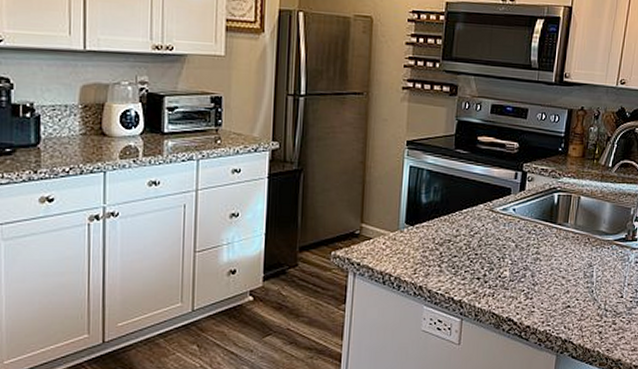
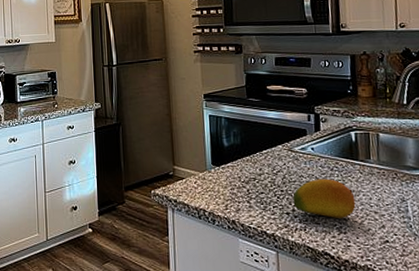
fruit: none [485,242,547,283] -> present [292,179,356,218]

